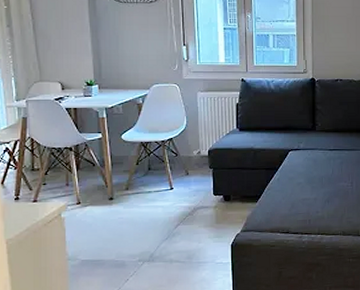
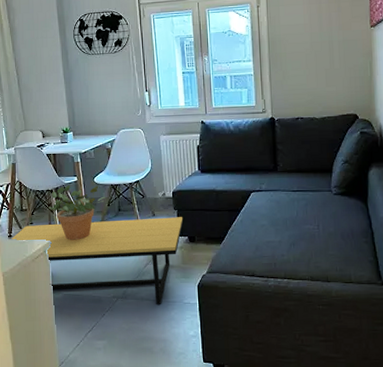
coffee table: none [16,176,219,266] -> present [9,217,184,304]
potted plant: none [66,142,135,202] -> present [48,185,106,240]

